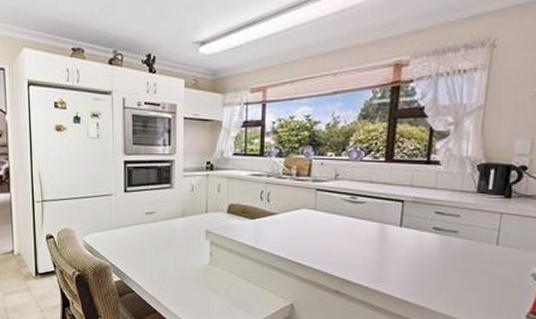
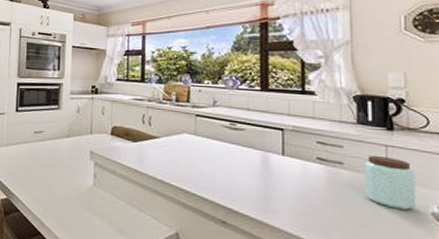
peanut butter: none [474,222,524,272] -> present [364,155,416,210]

